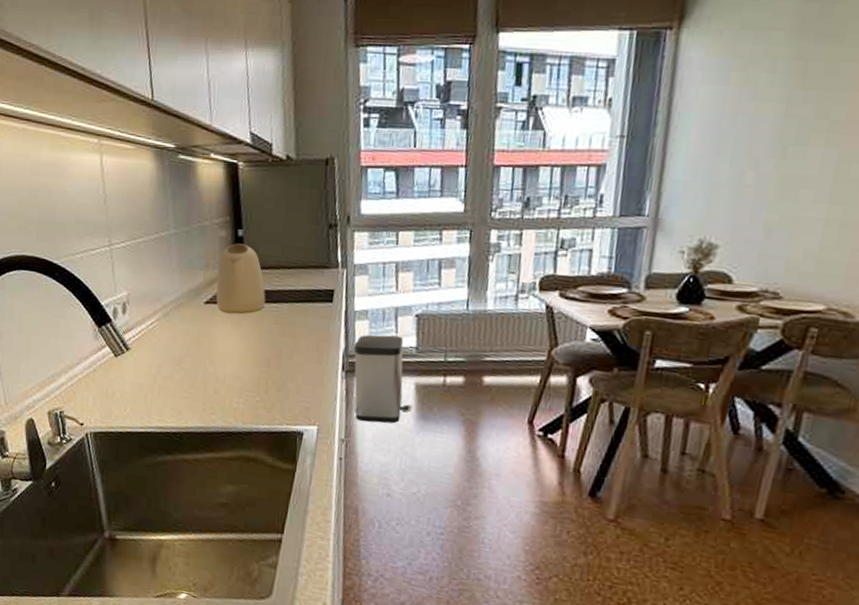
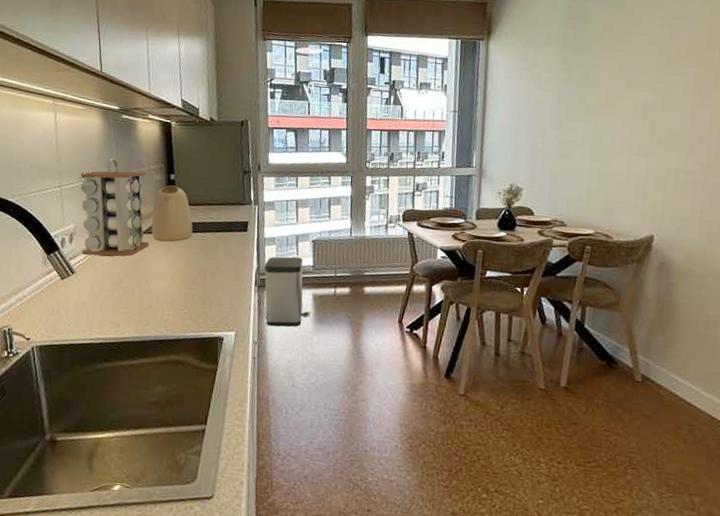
spice rack: none [130,209,214,331] -> present [79,158,150,257]

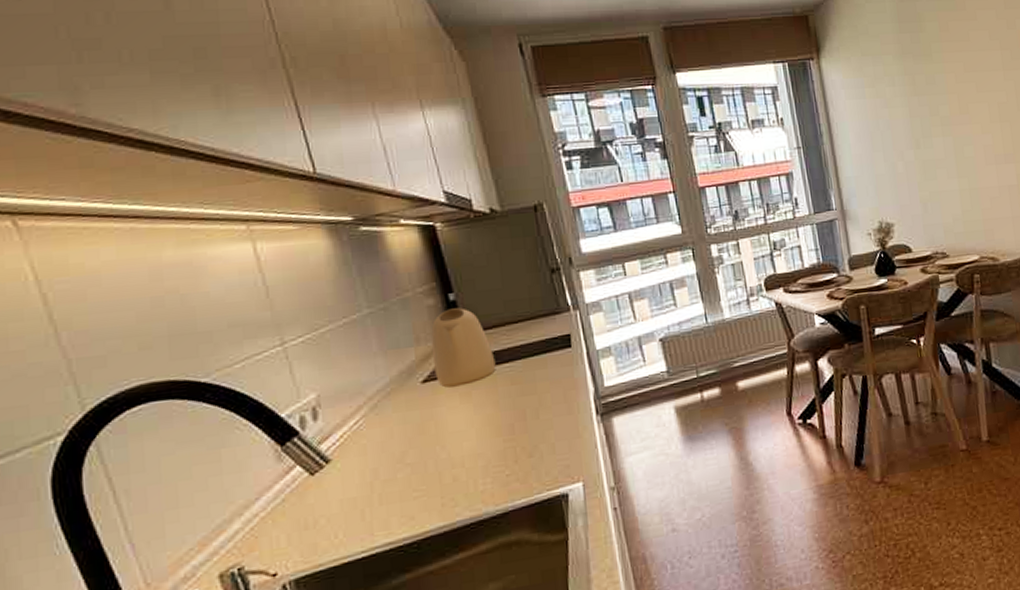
spice rack: present [79,158,150,257] -> none [309,288,437,433]
pedal bin: present [264,256,311,327] -> none [603,364,677,463]

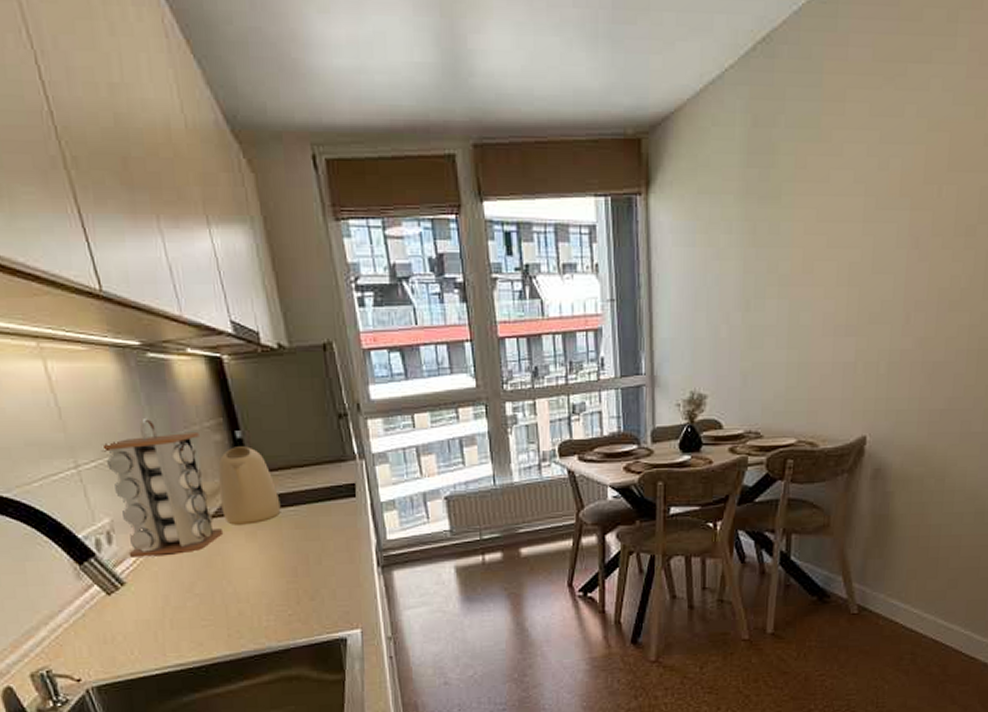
spice rack: none [309,288,437,433] -> present [101,417,224,559]

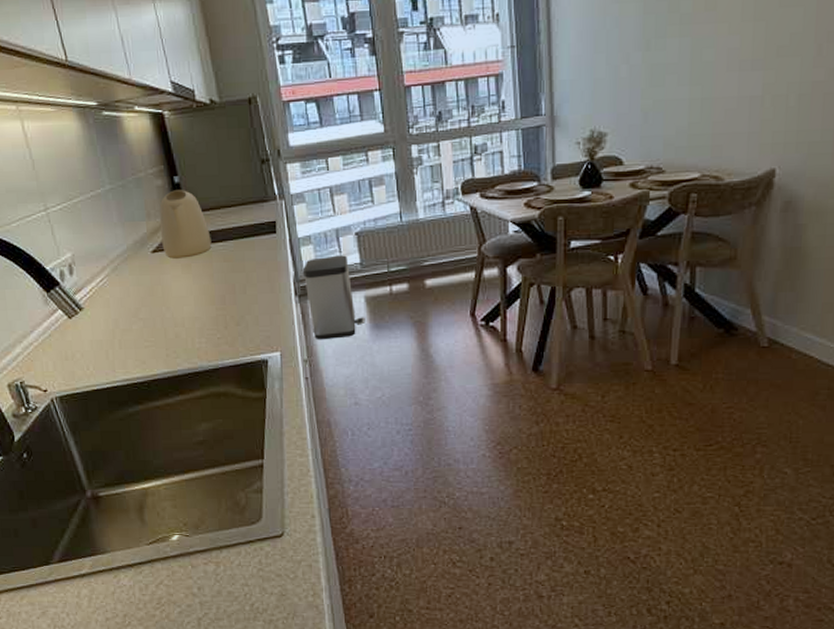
spice rack: present [101,417,224,559] -> none [65,166,164,288]
pedal bin: none [385,521,456,615] -> present [302,255,365,340]

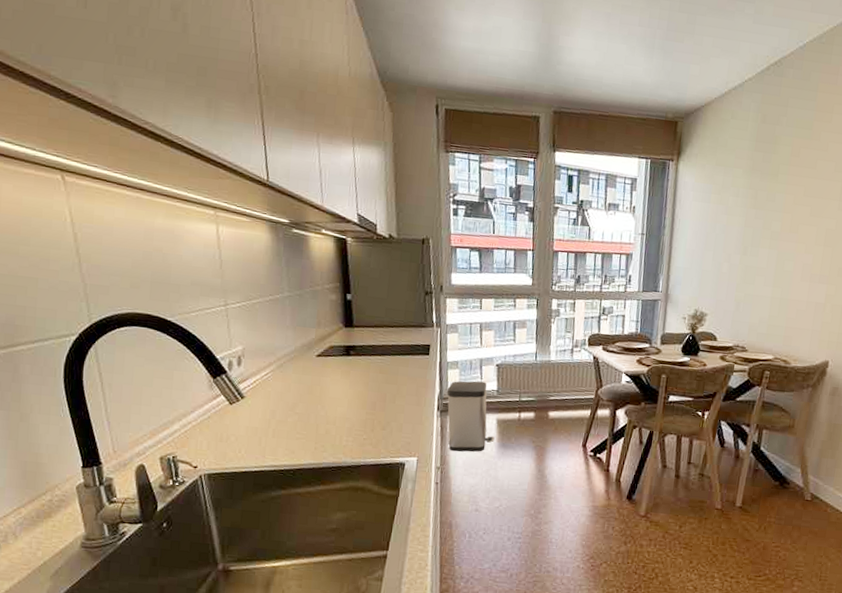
kettle: present [159,190,212,259] -> none [327,305,372,366]

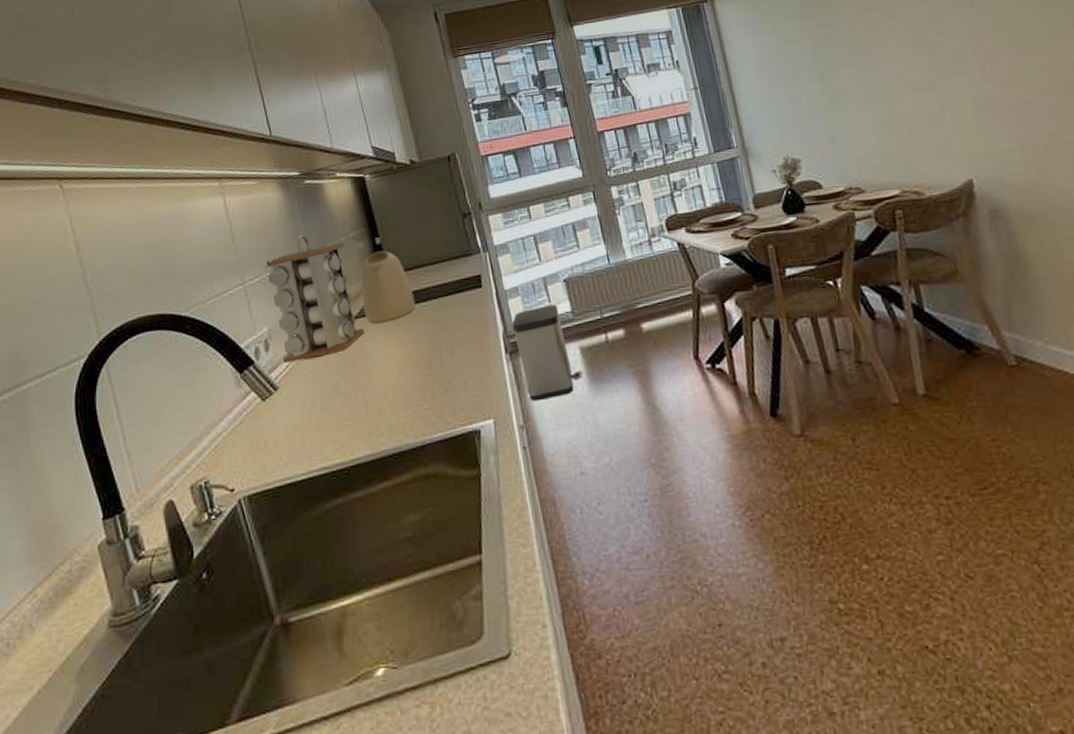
spice rack: none [246,275,325,381] -> present [264,234,365,364]
kettle: none [327,305,372,366] -> present [361,250,416,324]

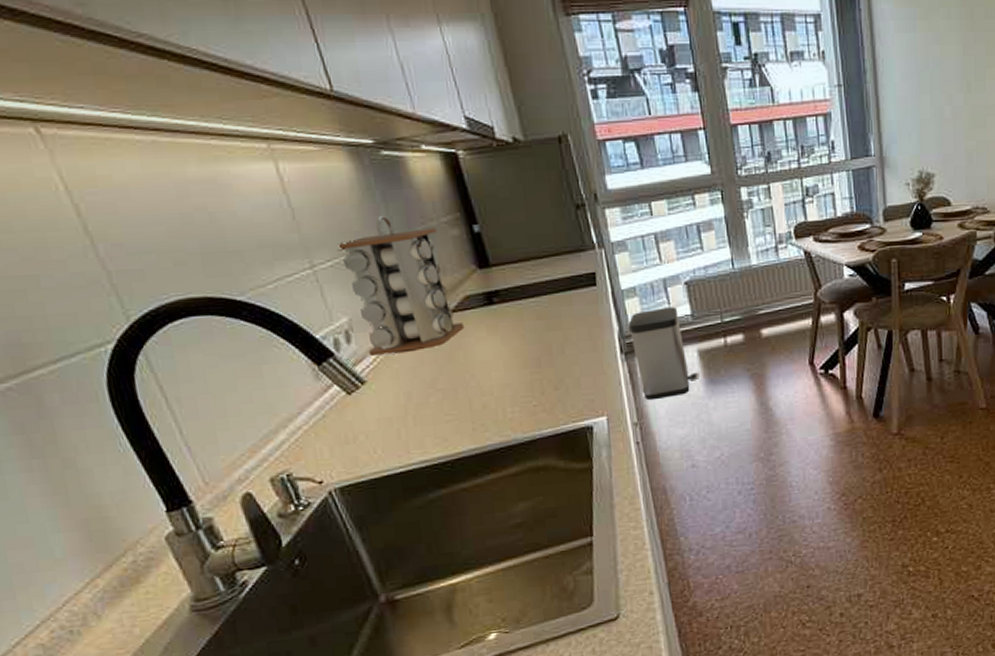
kettle: present [361,250,416,324] -> none [457,240,522,319]

